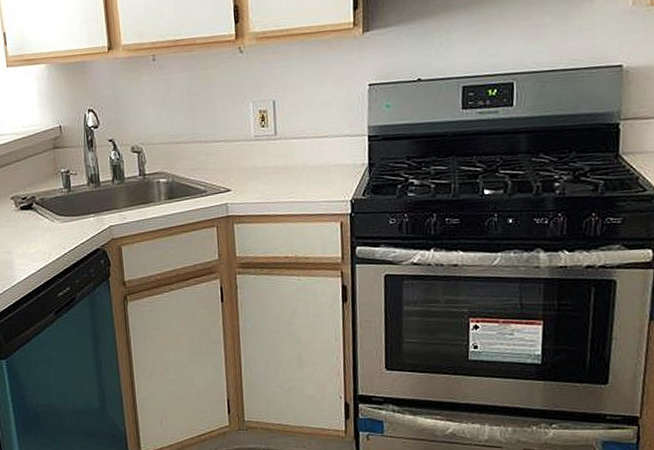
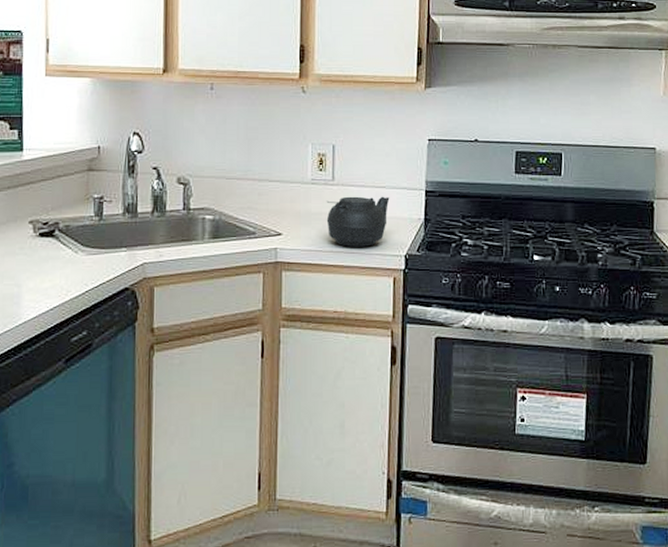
teapot: none [270,145,333,197] -> present [326,196,390,247]

